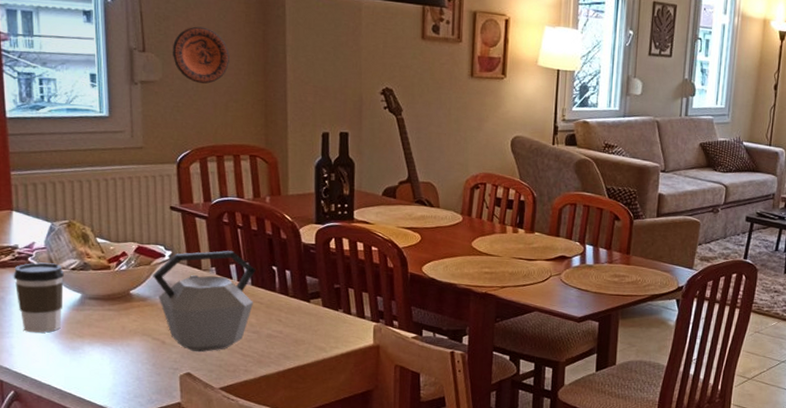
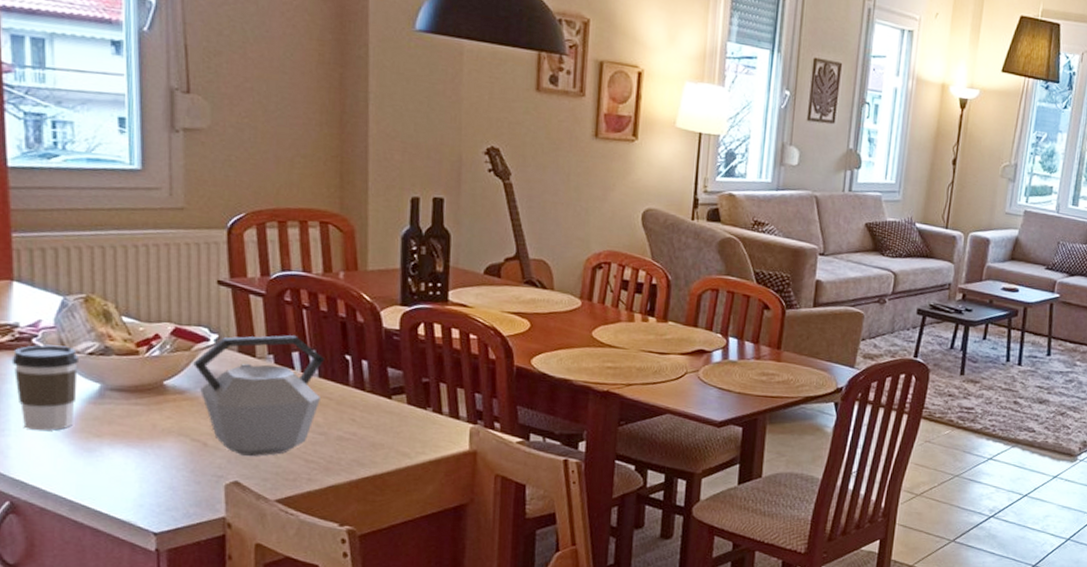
decorative plate: present [173,26,229,84] -> none [225,65,297,135]

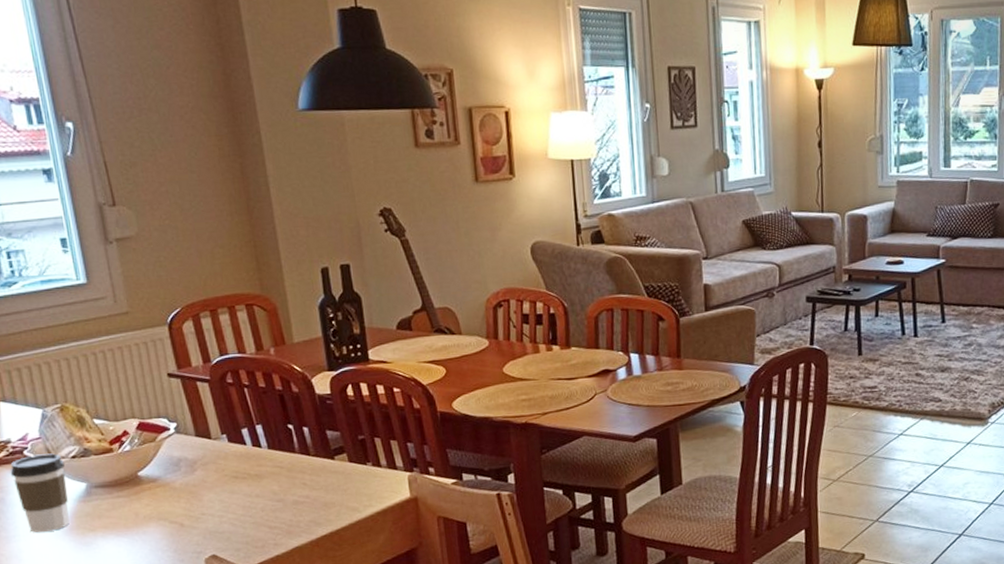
kettle: present [192,335,325,457] -> none [158,414,273,531]

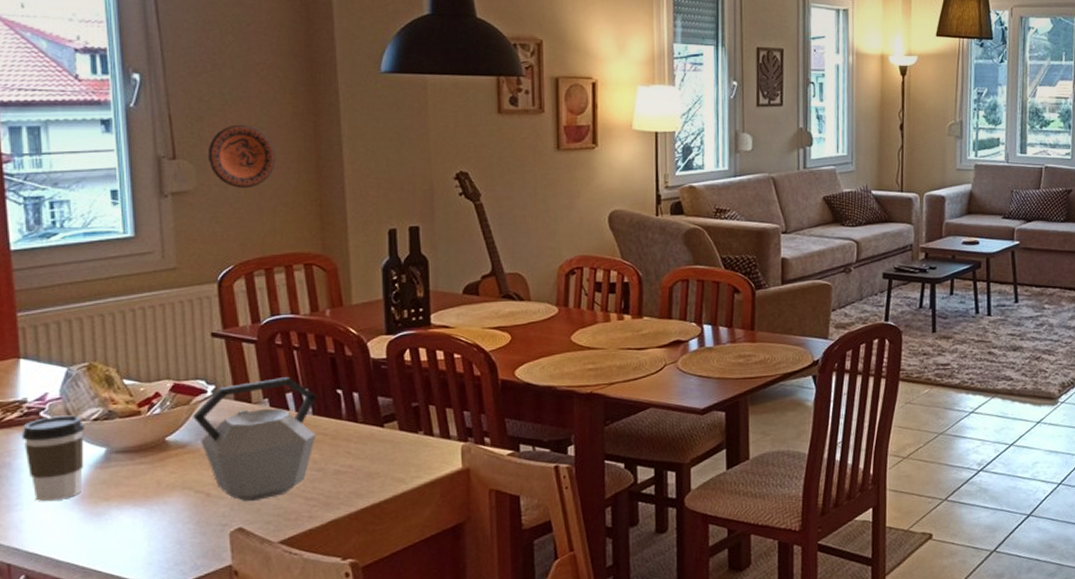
decorative plate: none [144,169,209,232] -> present [209,124,276,188]
kettle: none [158,414,273,531] -> present [191,377,318,502]

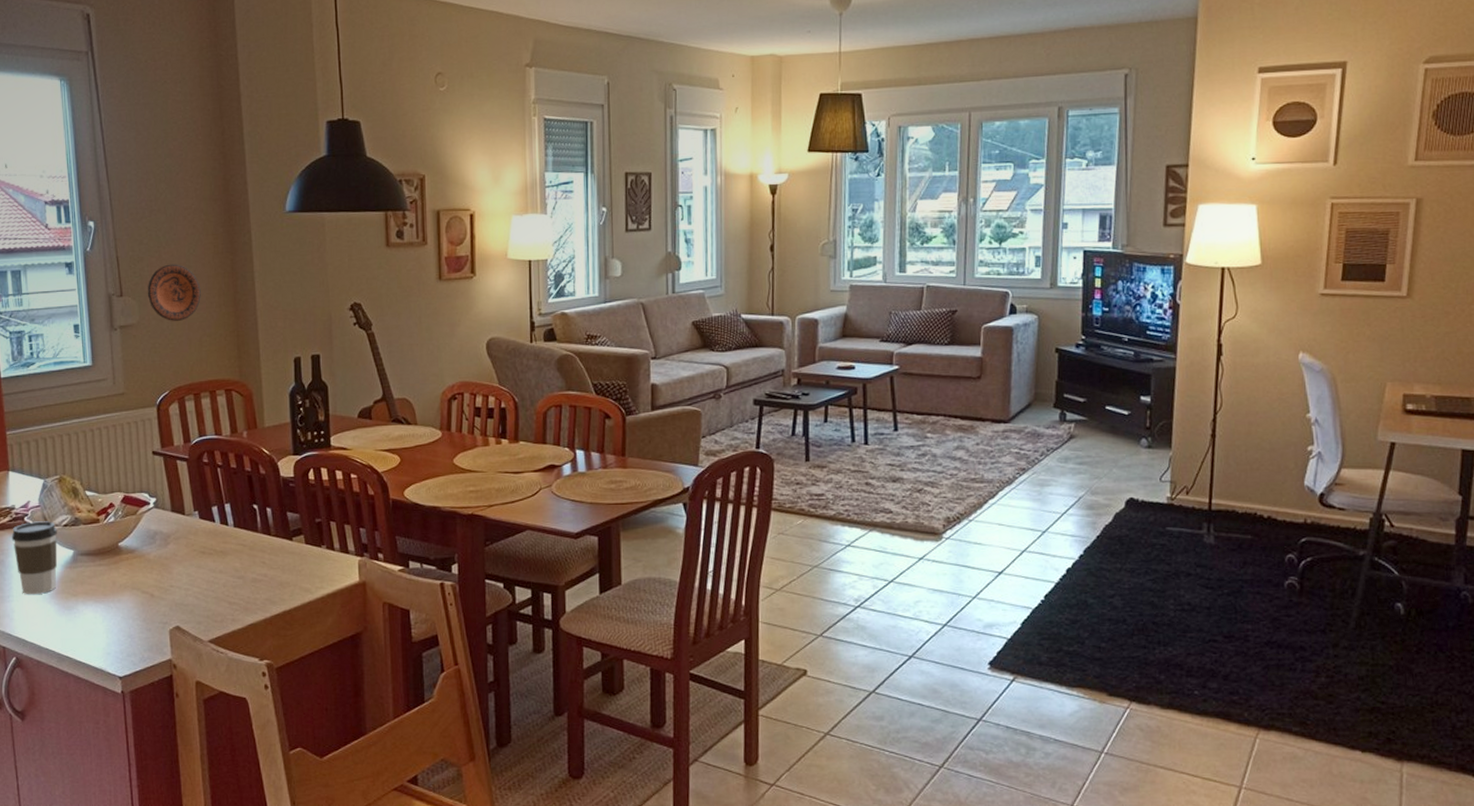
kettle: present [191,377,318,502] -> none [138,492,238,604]

